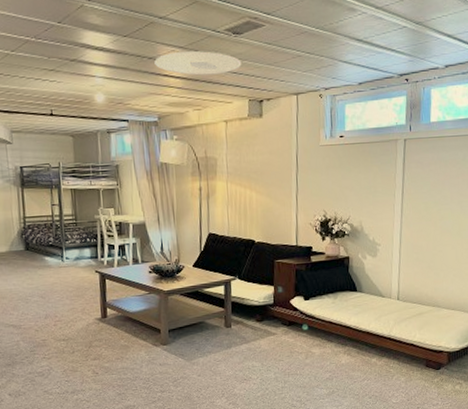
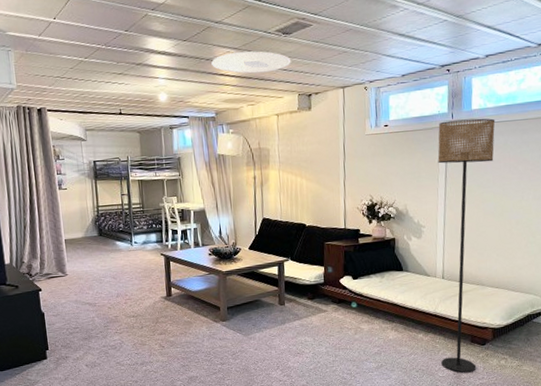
floor lamp: none [394,131,454,399] -> present [437,118,495,373]

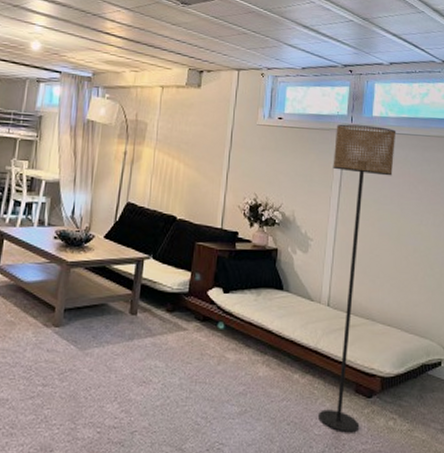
ceiling light: present [211,51,291,74] -> none [98,12,186,40]

